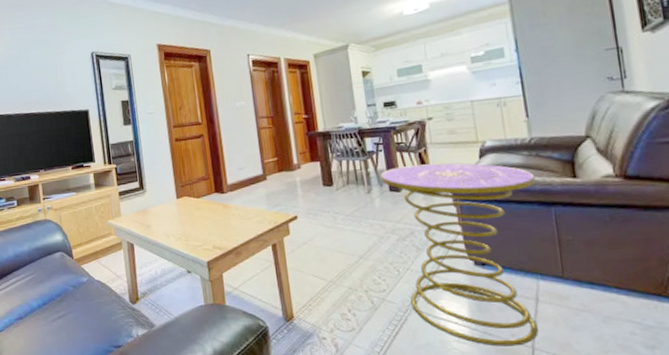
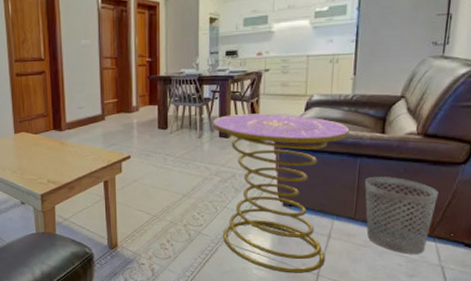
wastebasket: none [565,226,661,320] -> present [364,177,438,254]

